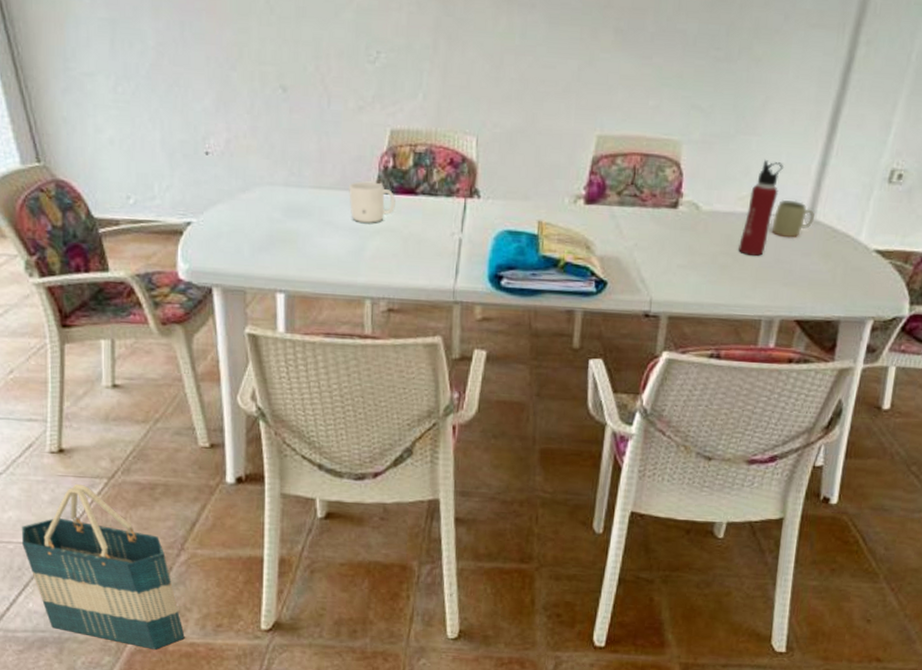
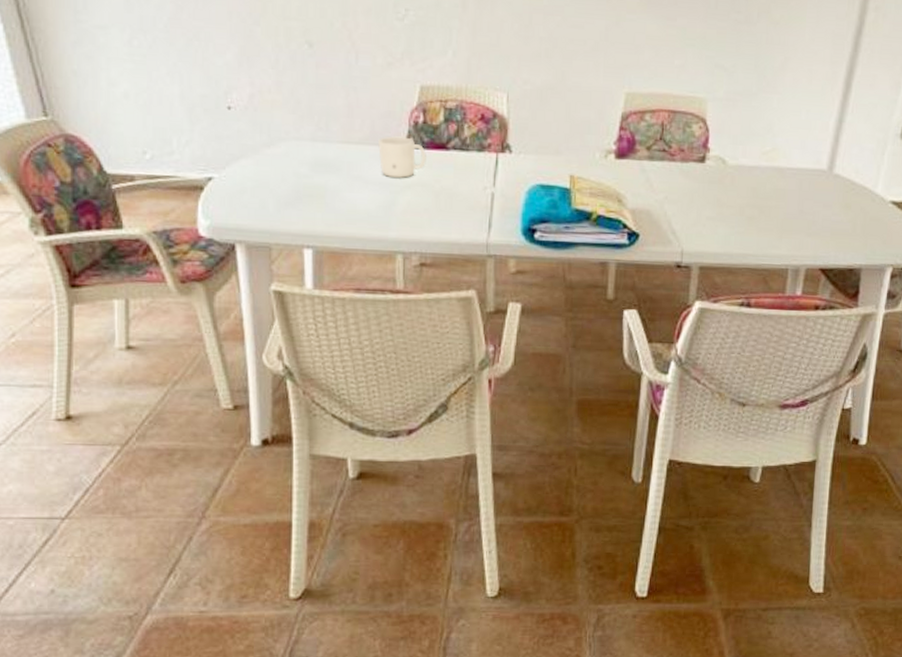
tote bag: present [21,483,185,650] -> none [22,452,206,626]
water bottle: present [738,160,784,257] -> none [764,117,804,209]
mug: present [772,199,815,238] -> none [795,154,835,191]

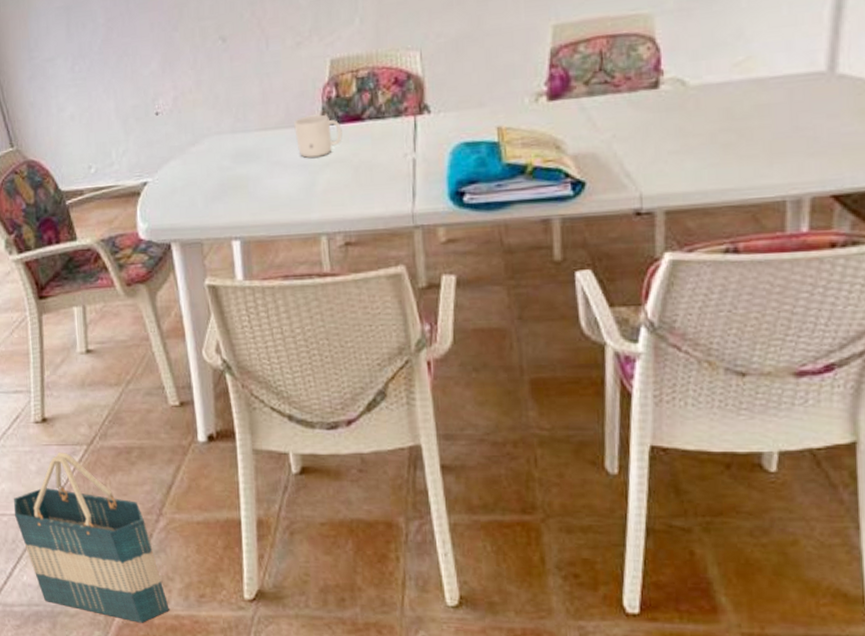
tote bag: none [22,452,206,626] -> present [13,452,169,623]

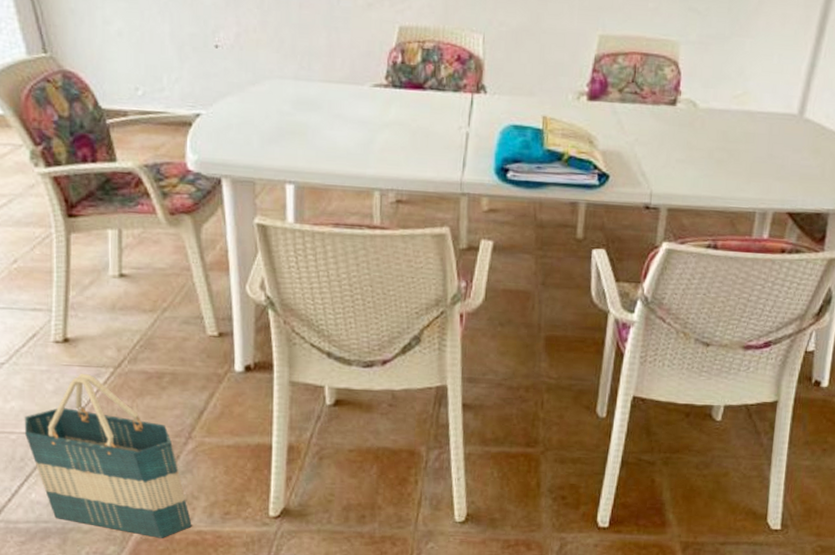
mug: present [294,114,342,158] -> none [358,75,404,117]

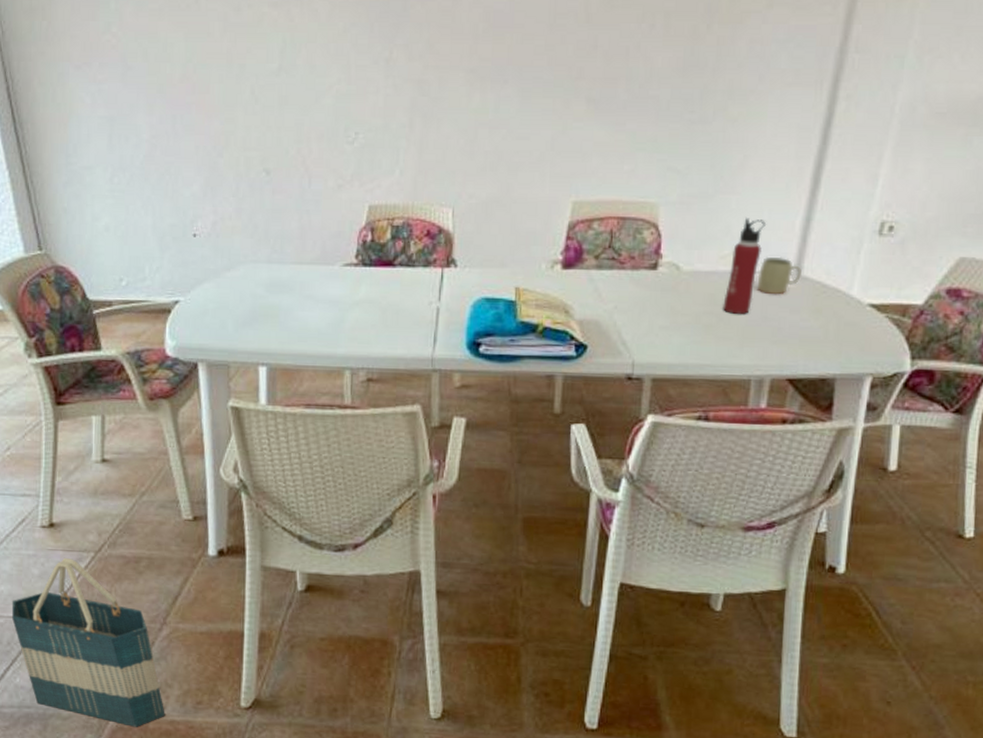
water bottle: none [734,61,776,152] -> present [723,218,767,315]
mug: none [765,98,805,135] -> present [757,256,802,295]

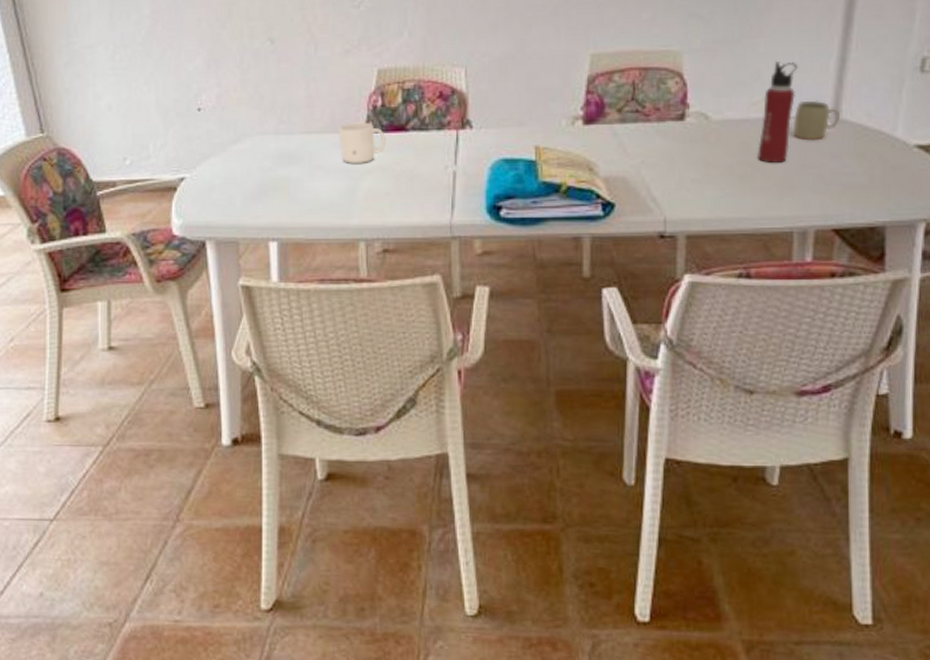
tote bag: present [11,557,165,727] -> none [17,453,181,635]
mug: none [329,255,374,295] -> present [338,122,386,164]

